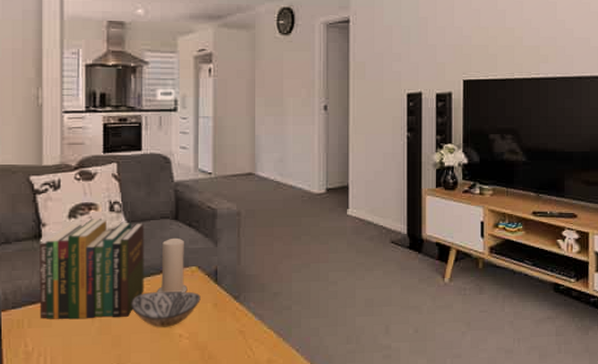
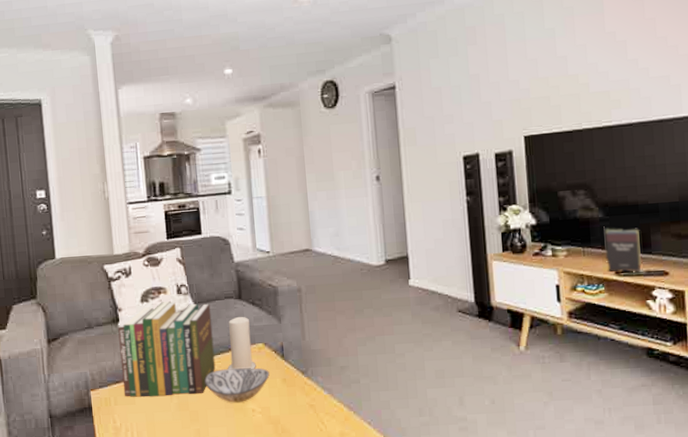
books: none [526,170,556,213] -> present [603,226,643,273]

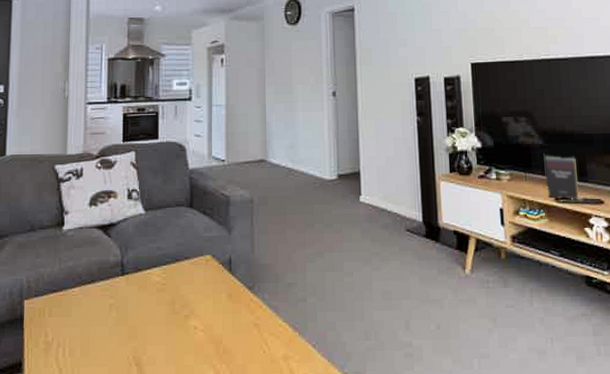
books: present [118,301,216,397] -> none [60,206,161,309]
decorative bowl: present [204,367,270,403] -> none [147,281,215,319]
candle: present [227,316,256,370] -> none [172,225,202,283]

